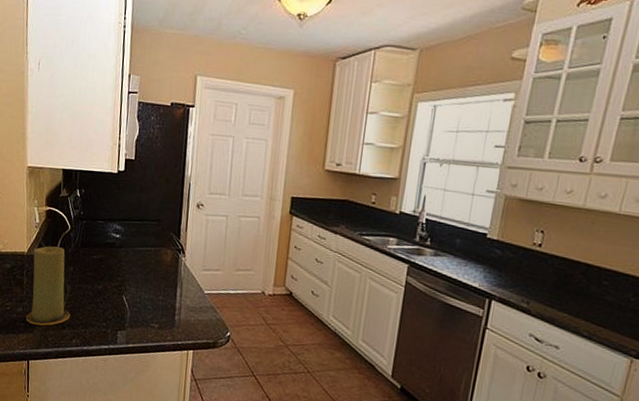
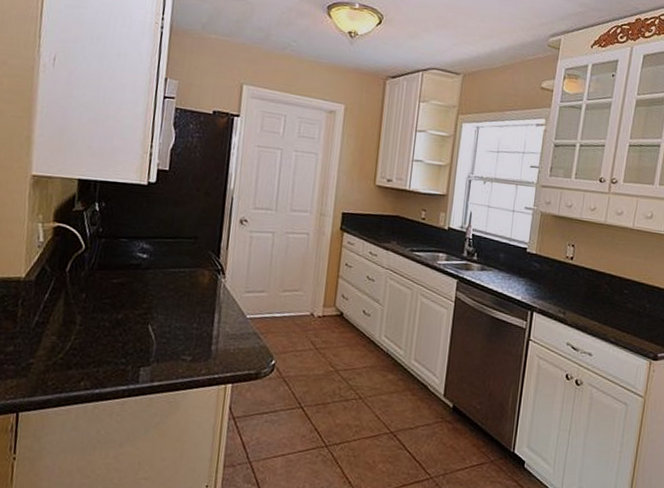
candle: present [26,246,70,326] -> none [17,269,79,367]

